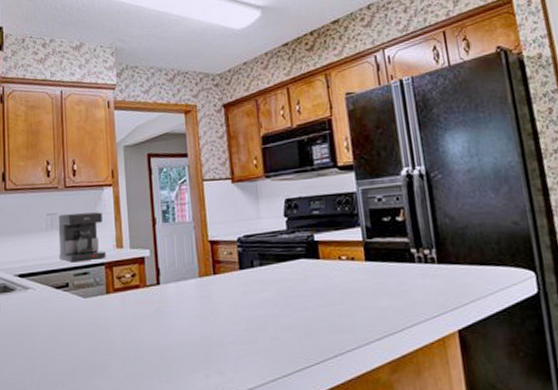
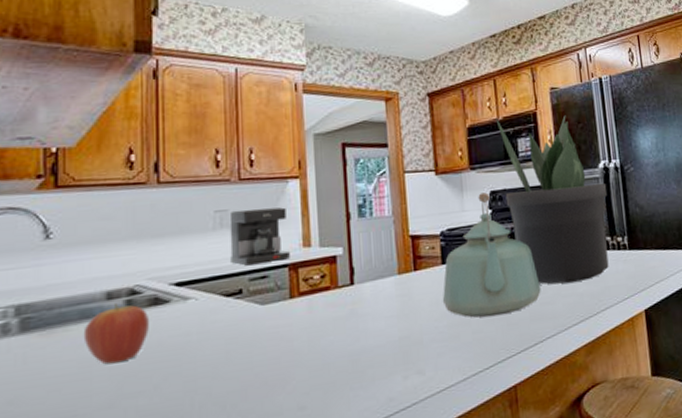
kettle: none [240,200,340,325] -> present [442,192,541,318]
planter: none [289,120,415,296] -> present [495,115,609,285]

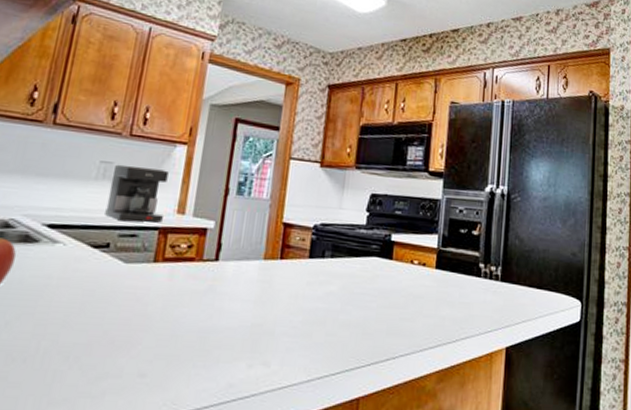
kettle: present [442,192,541,318] -> none [301,193,404,323]
planter: present [495,115,609,285] -> none [384,121,490,304]

